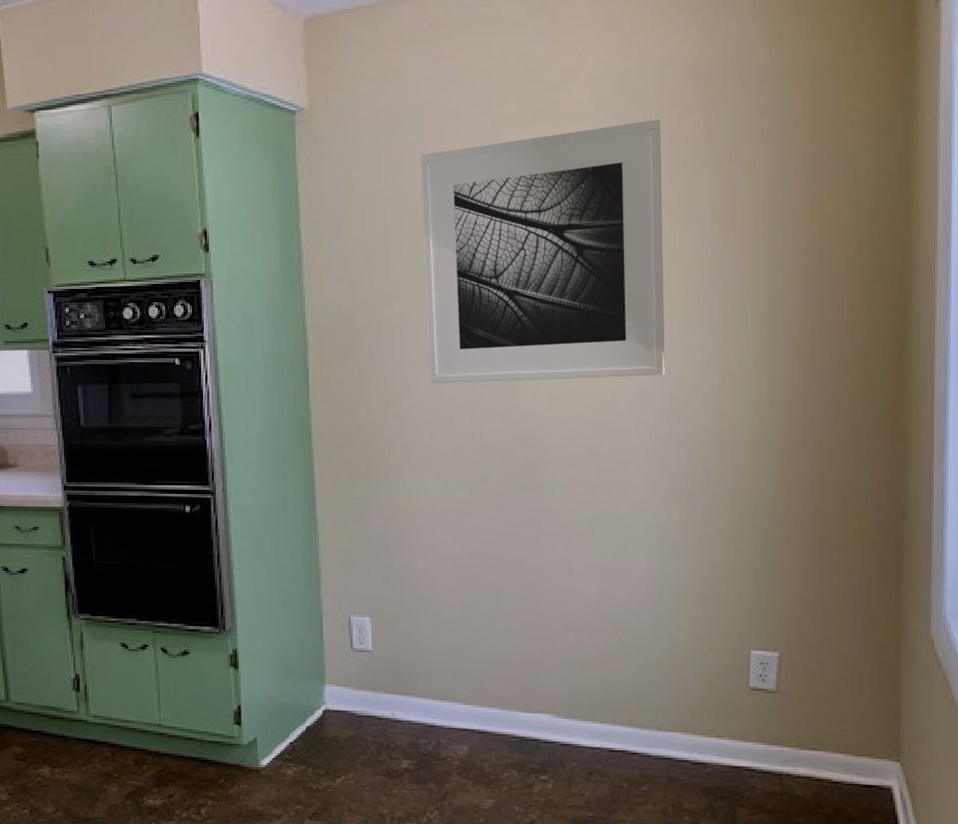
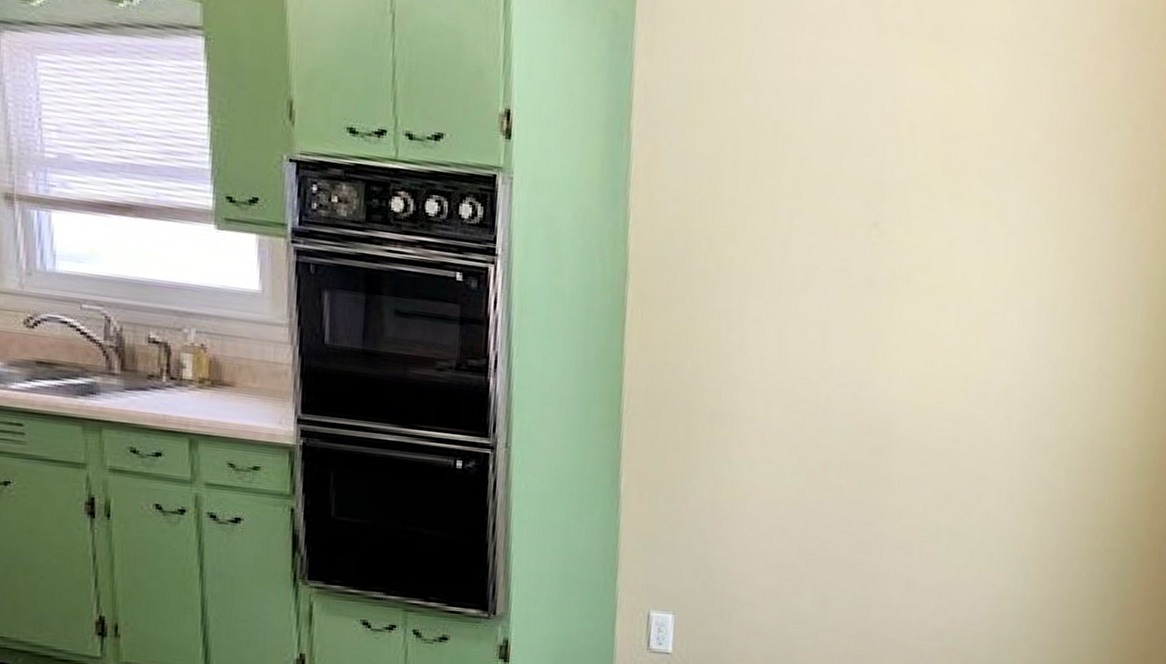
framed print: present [420,120,665,384] -> none [772,56,1075,370]

